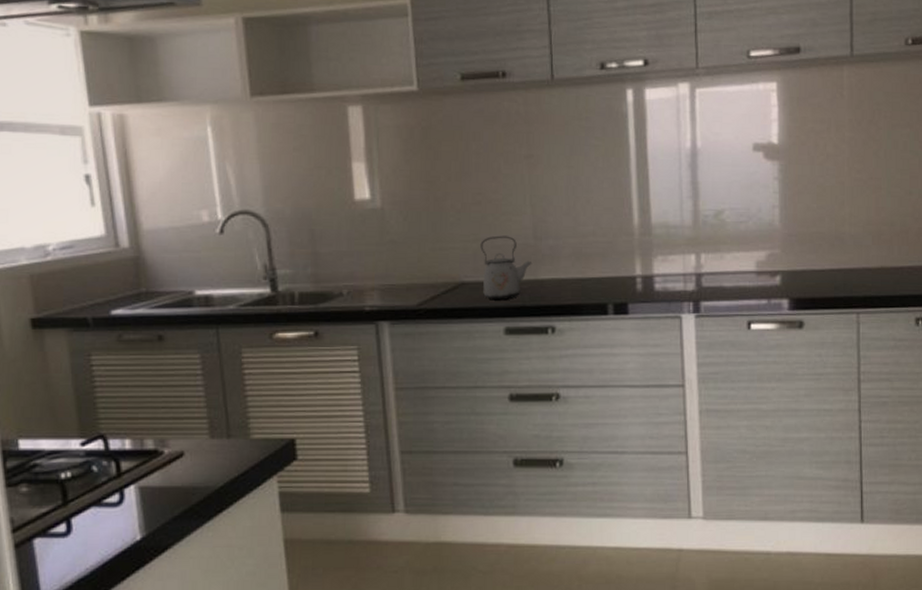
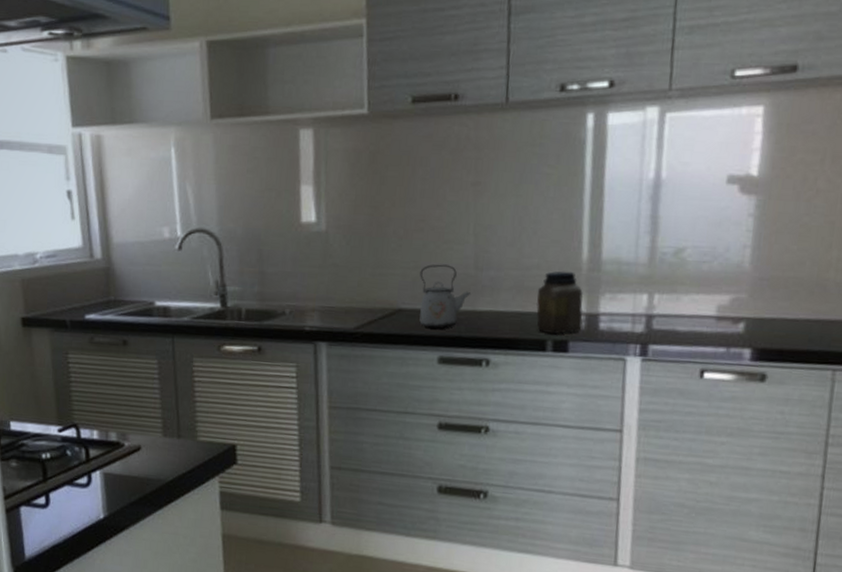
jar: none [595,236,639,298] -> present [536,271,583,334]

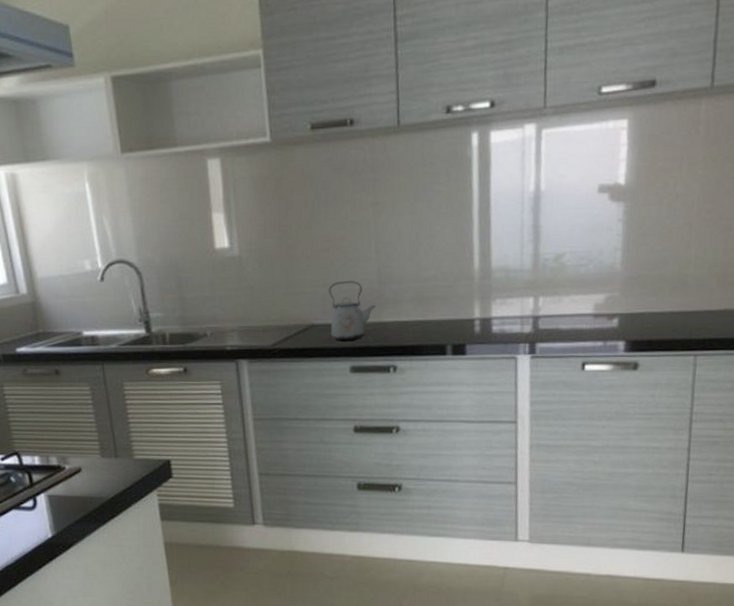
jar: present [536,271,583,334] -> none [435,280,477,339]

